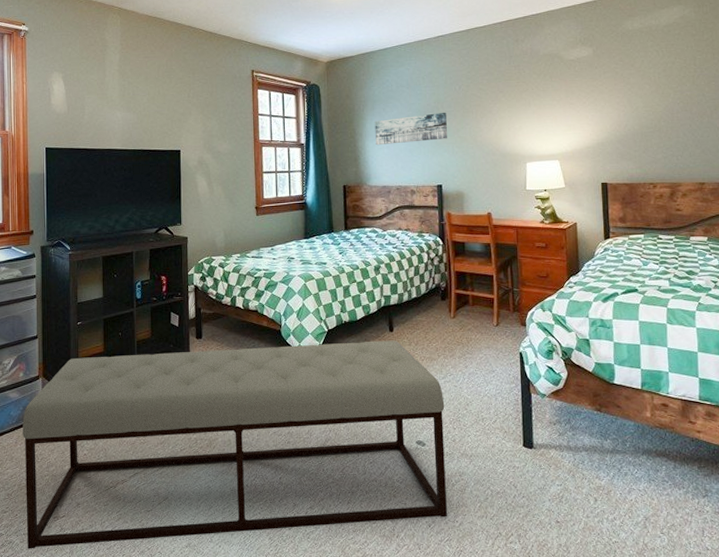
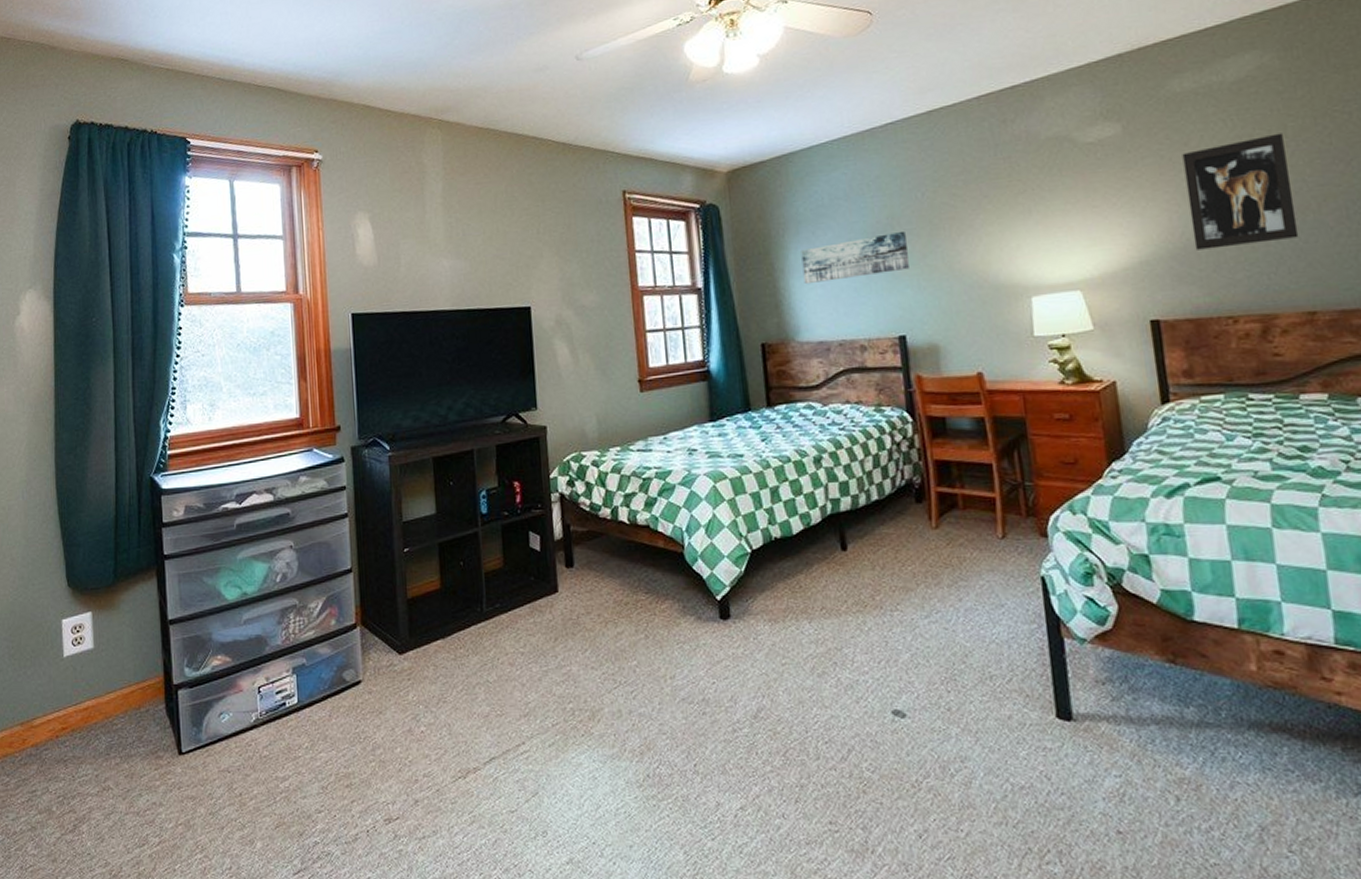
bench: present [23,340,448,549] -> none [337,563,947,864]
wall art: none [629,62,698,138] -> present [1182,133,1299,250]

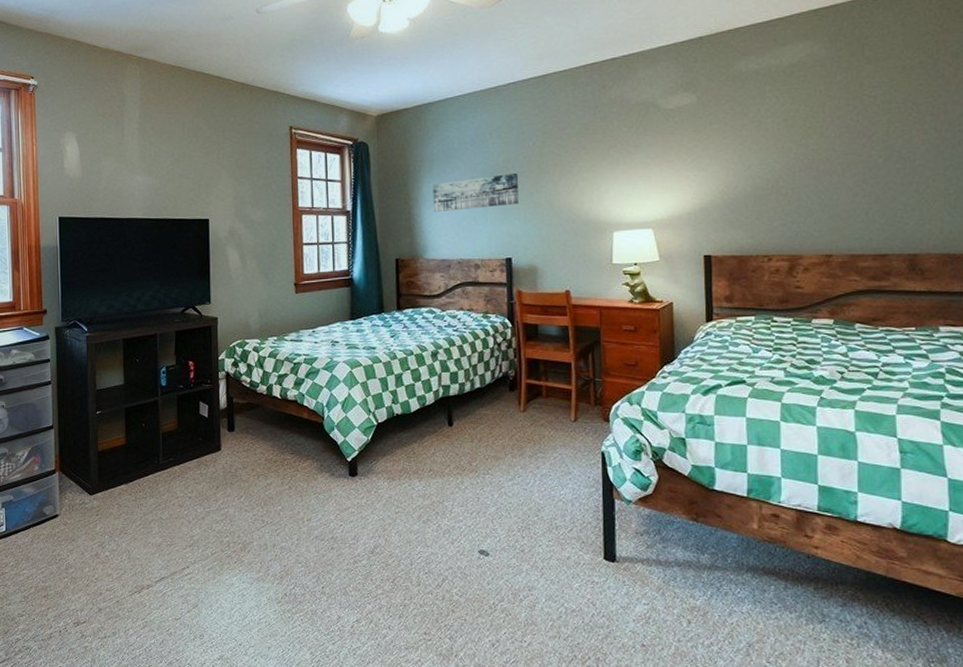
wall art: present [1182,133,1299,250] -> none [742,110,825,201]

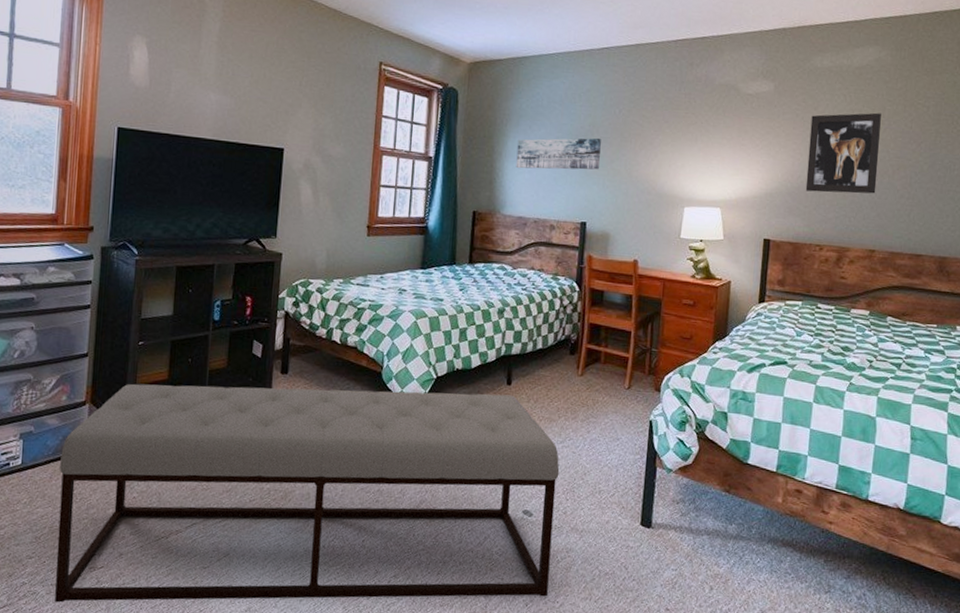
bench: none [38,436,515,656] -> present [55,383,560,603]
wall art: none [742,110,825,201] -> present [805,112,881,194]

